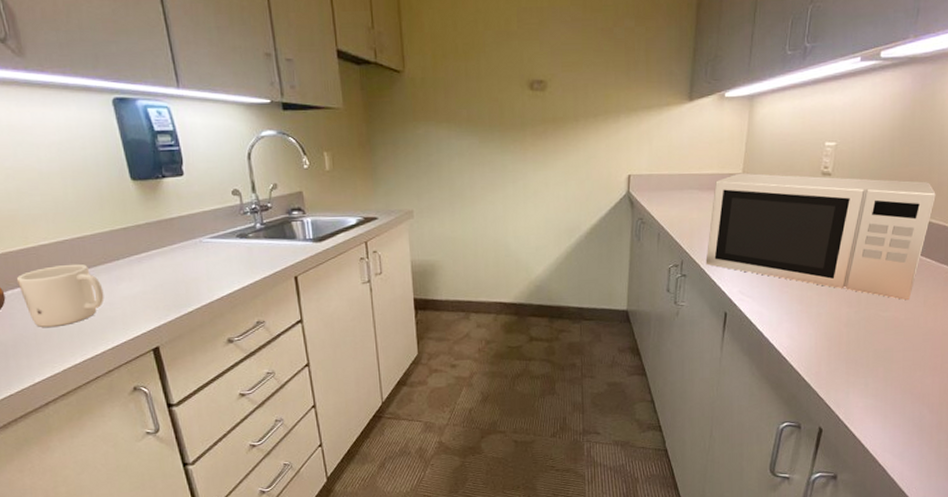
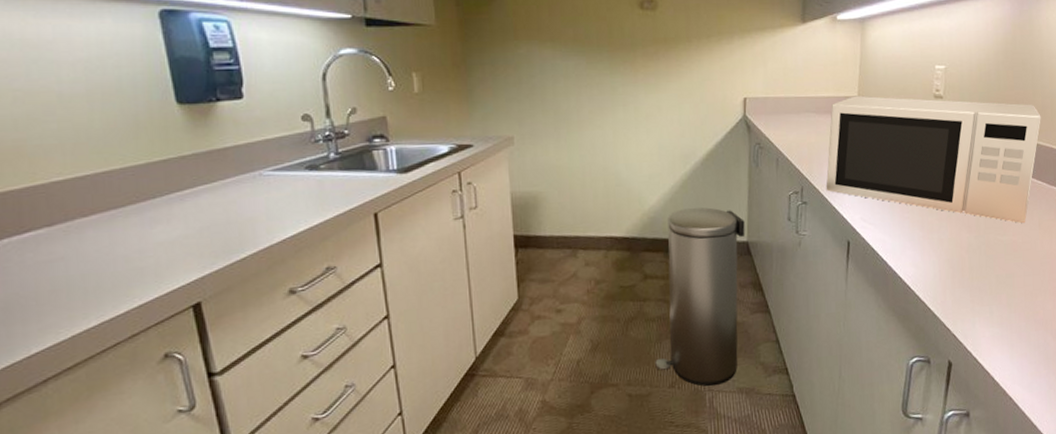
mug: present [16,263,104,328] -> none [16,203,133,284]
pedal bin: none [539,278,625,437] -> present [655,207,745,386]

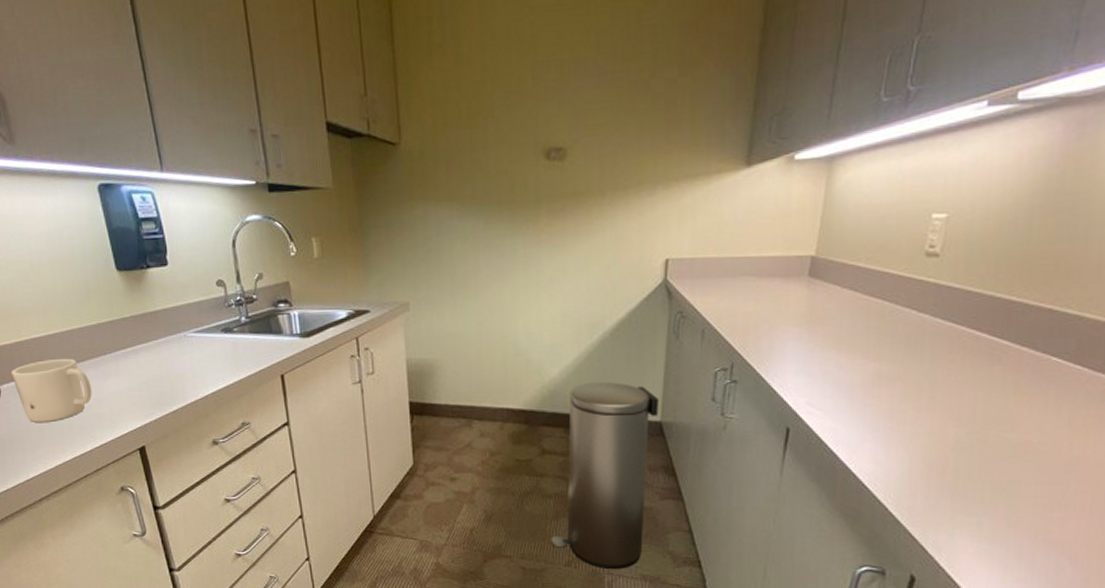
mug: none [16,203,133,284] -> present [11,358,92,423]
microwave: present [826,96,1041,224] -> none [763,255,1094,420]

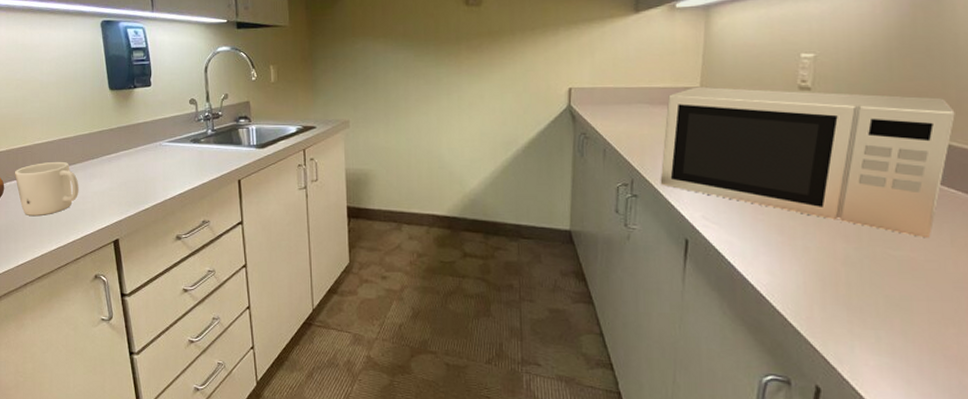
pedal bin: present [551,382,659,569] -> none [472,194,568,369]
microwave: none [763,255,1094,420] -> present [660,86,955,239]

